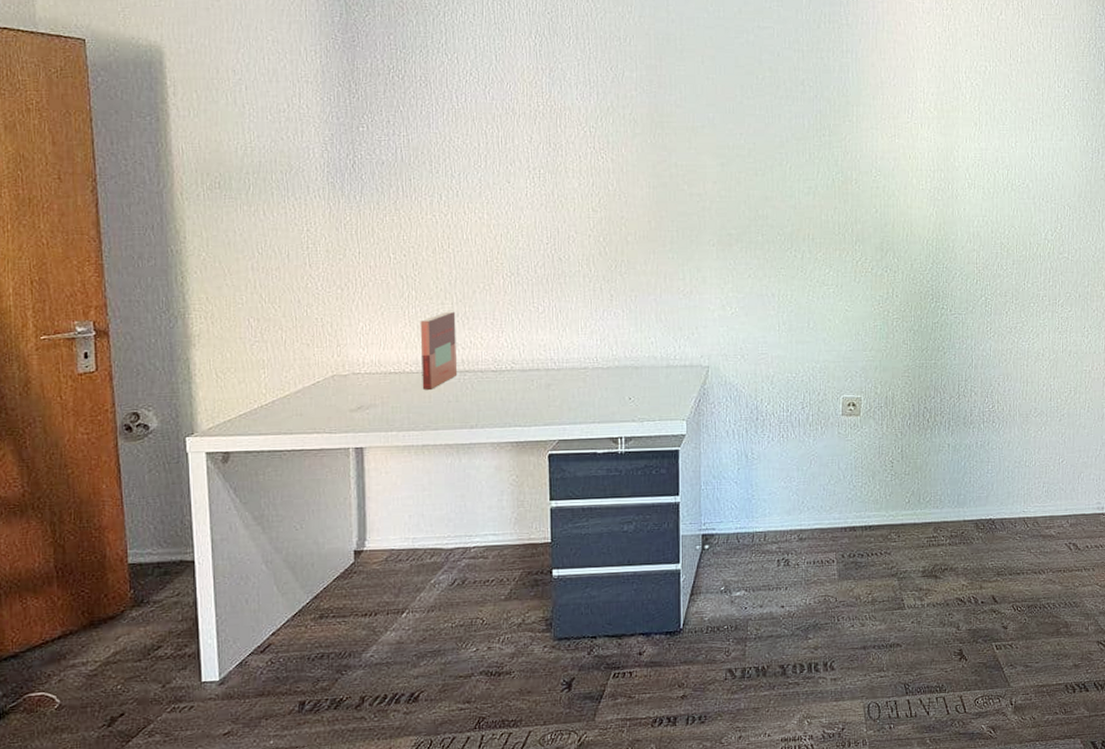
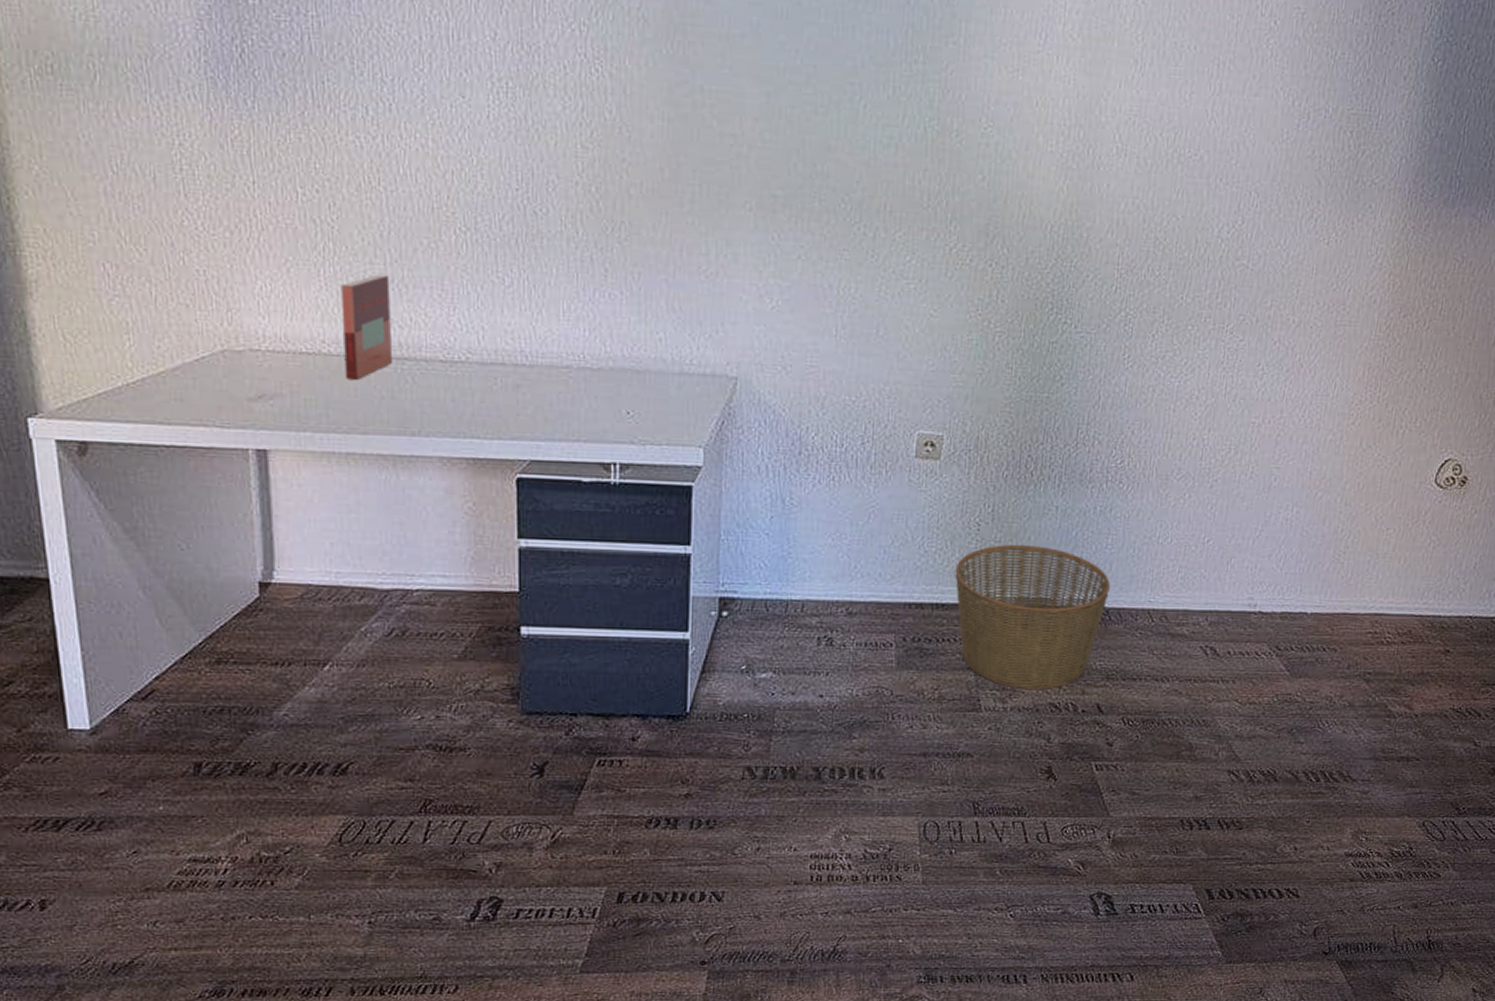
basket: none [877,475,993,589] -> present [954,544,1110,691]

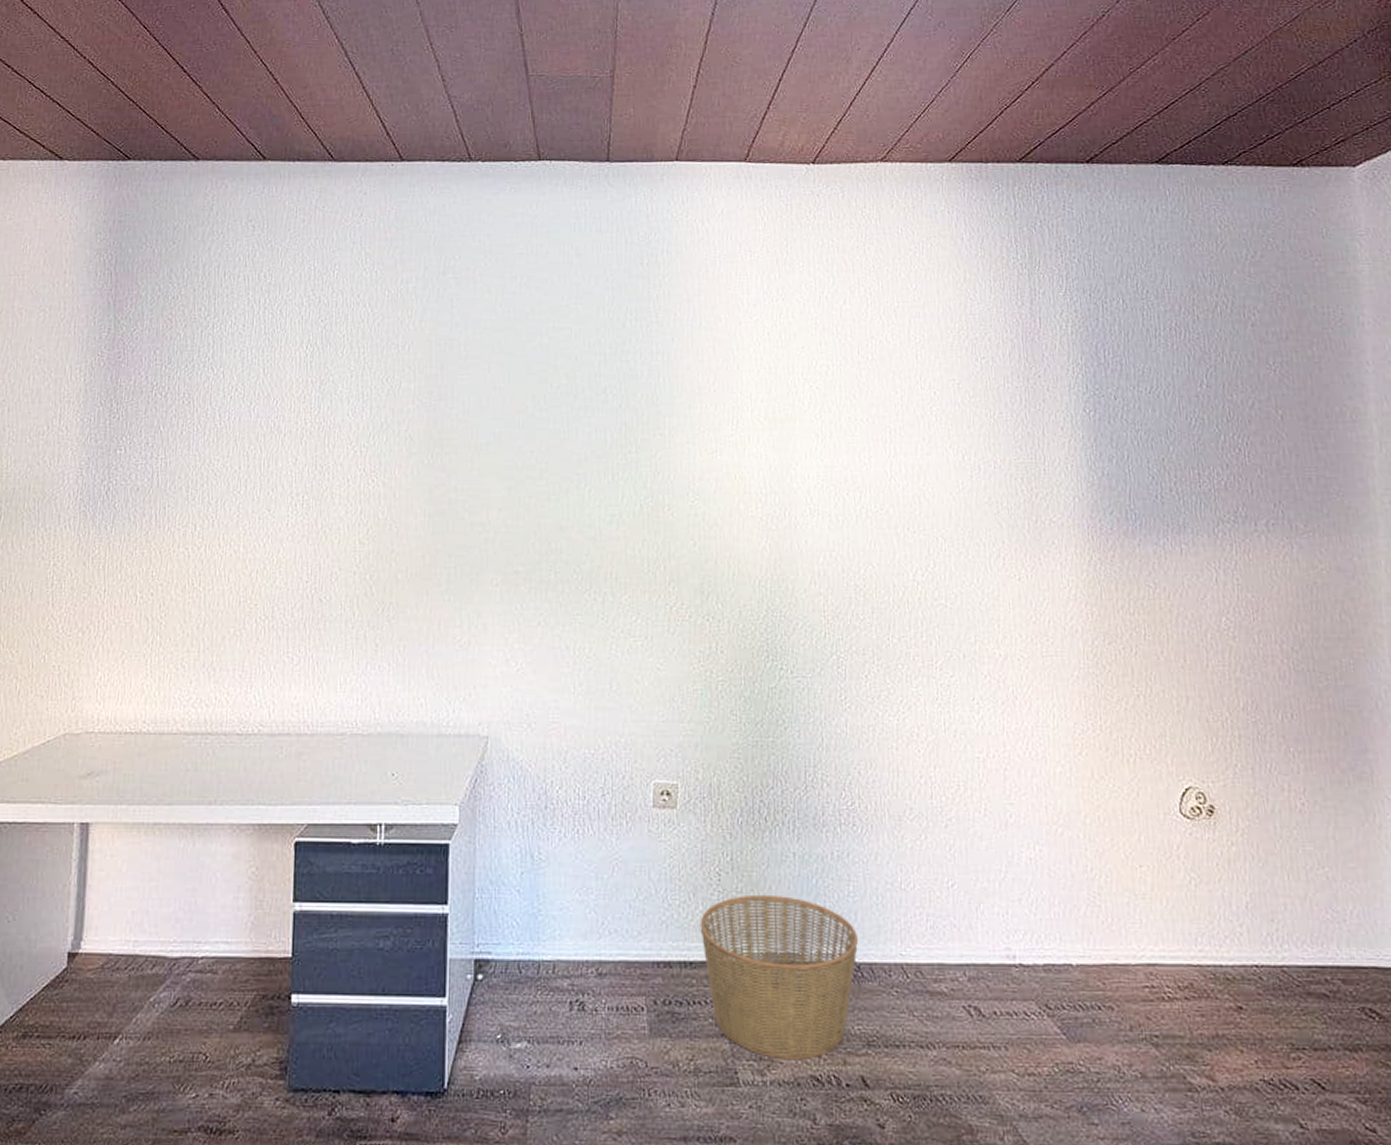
book: present [340,274,393,380] -> none [158,661,202,755]

